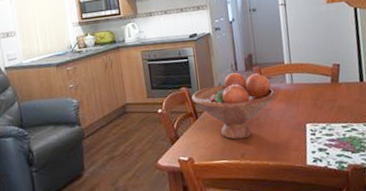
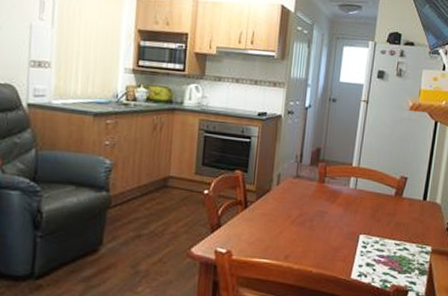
fruit bowl: present [191,72,276,140] -> none [245,164,336,240]

